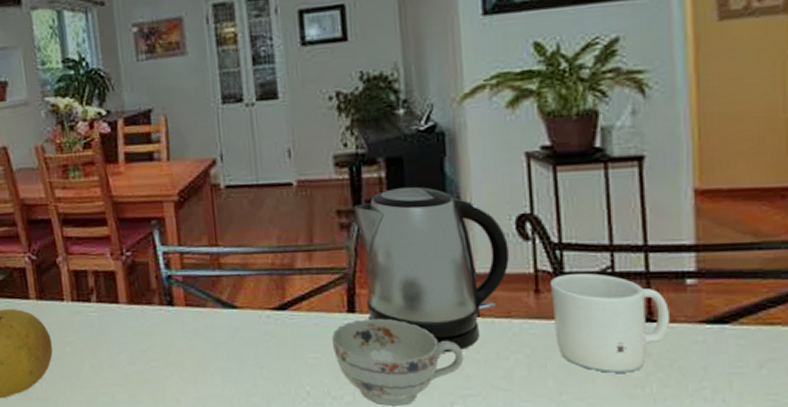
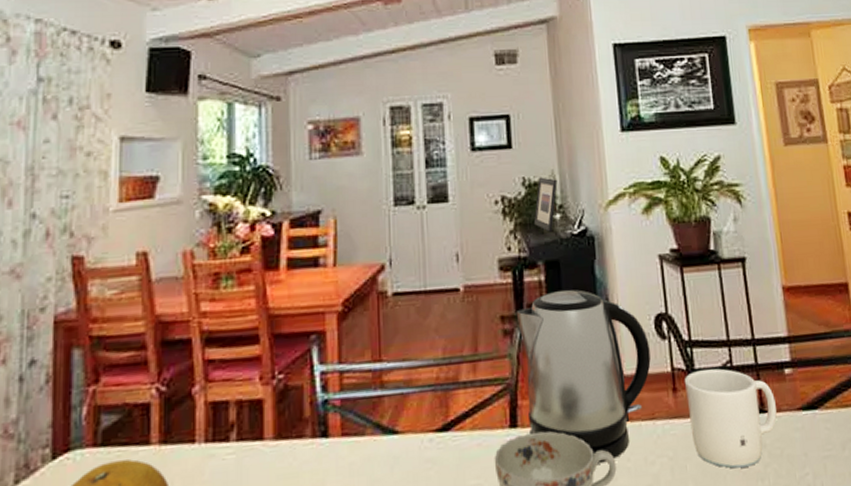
picture frame: none [373,70,403,128] -> present [533,177,559,232]

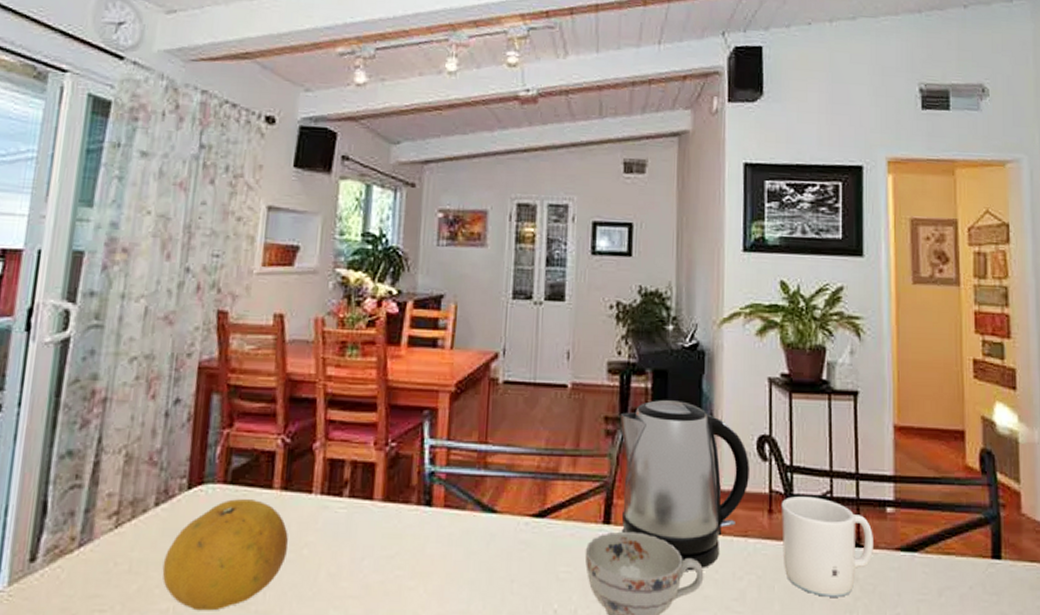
picture frame: present [533,177,559,232] -> none [646,287,674,342]

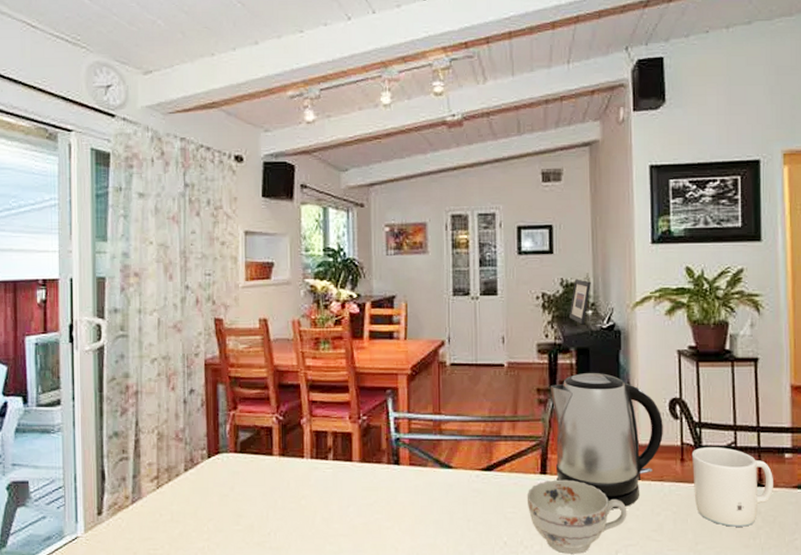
fruit: present [162,499,288,611] -> none [196,464,289,548]
picture frame: none [646,287,674,342] -> present [568,279,591,325]

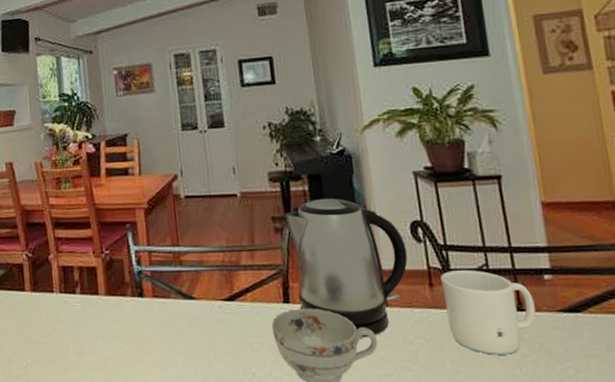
picture frame: present [568,279,591,325] -> none [297,106,319,152]

